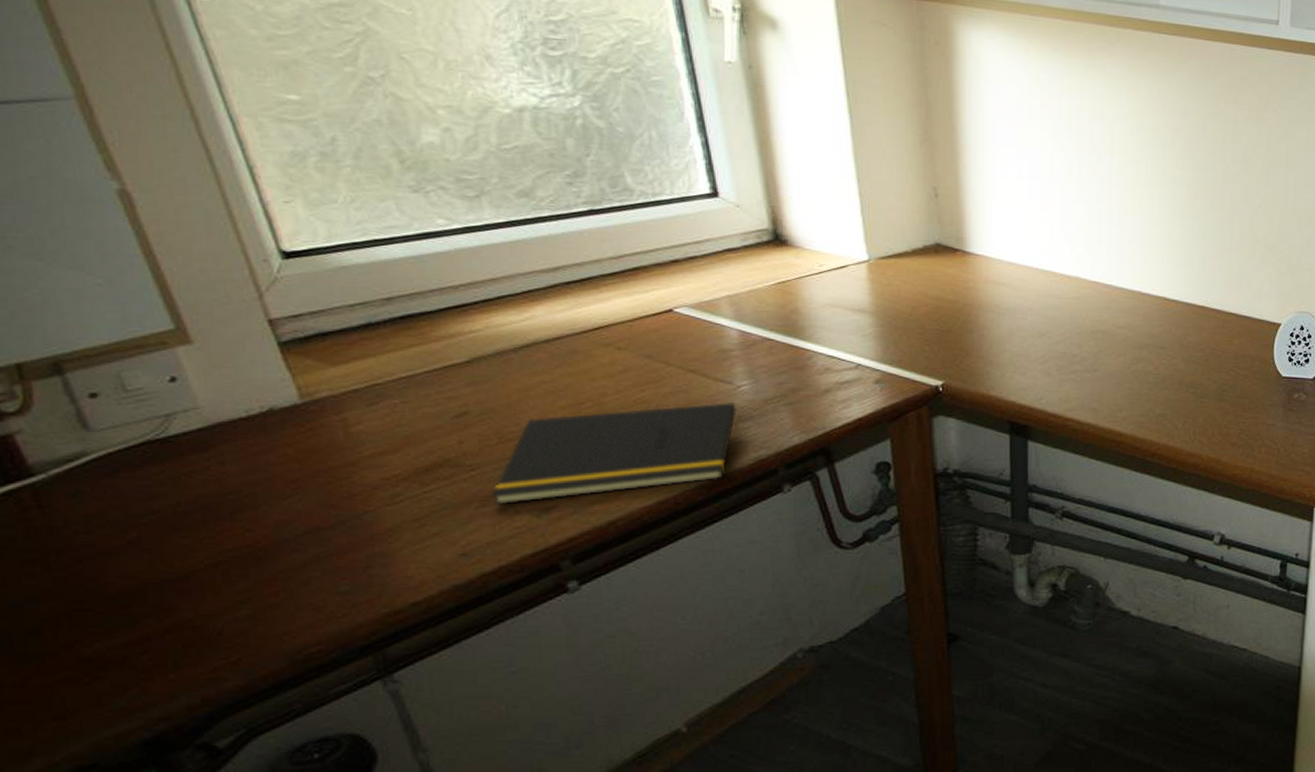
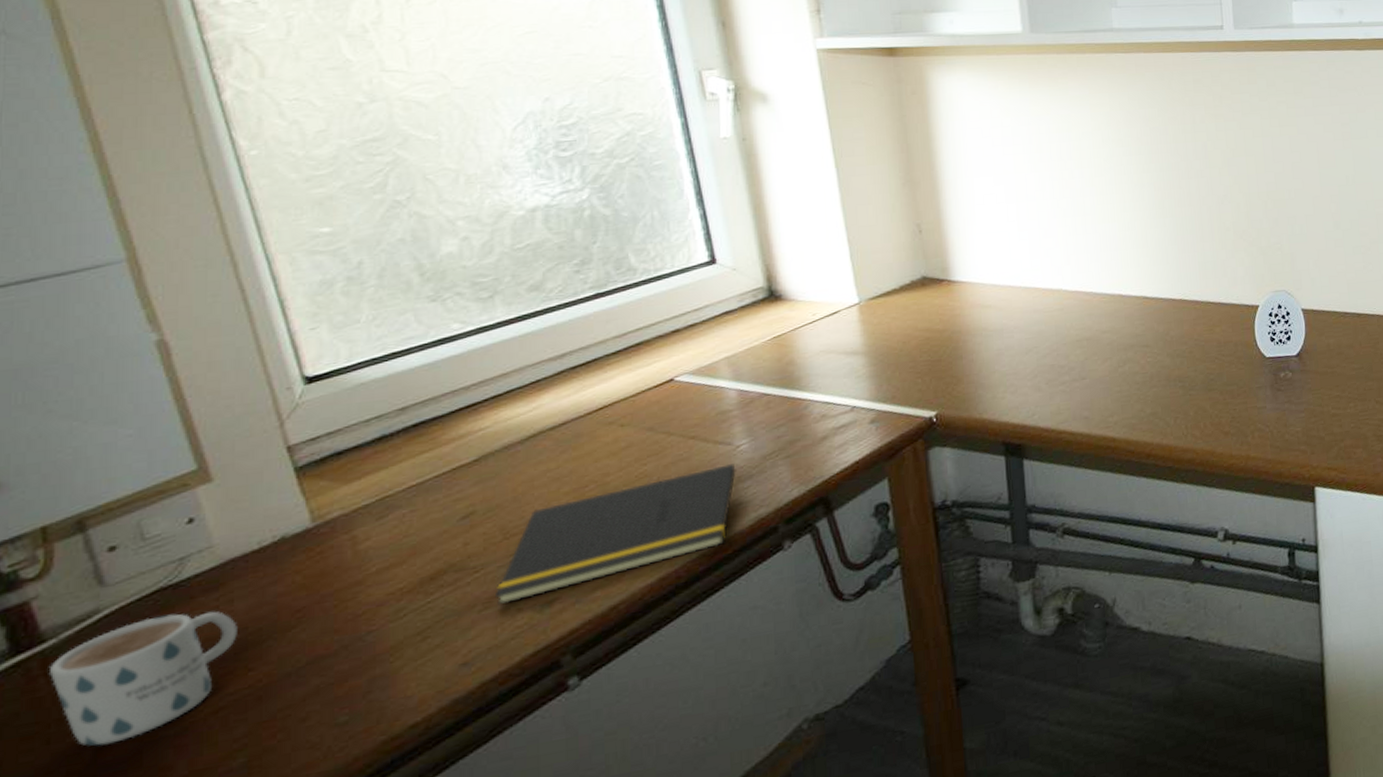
mug: none [41,467,232,580] -> present [48,611,237,747]

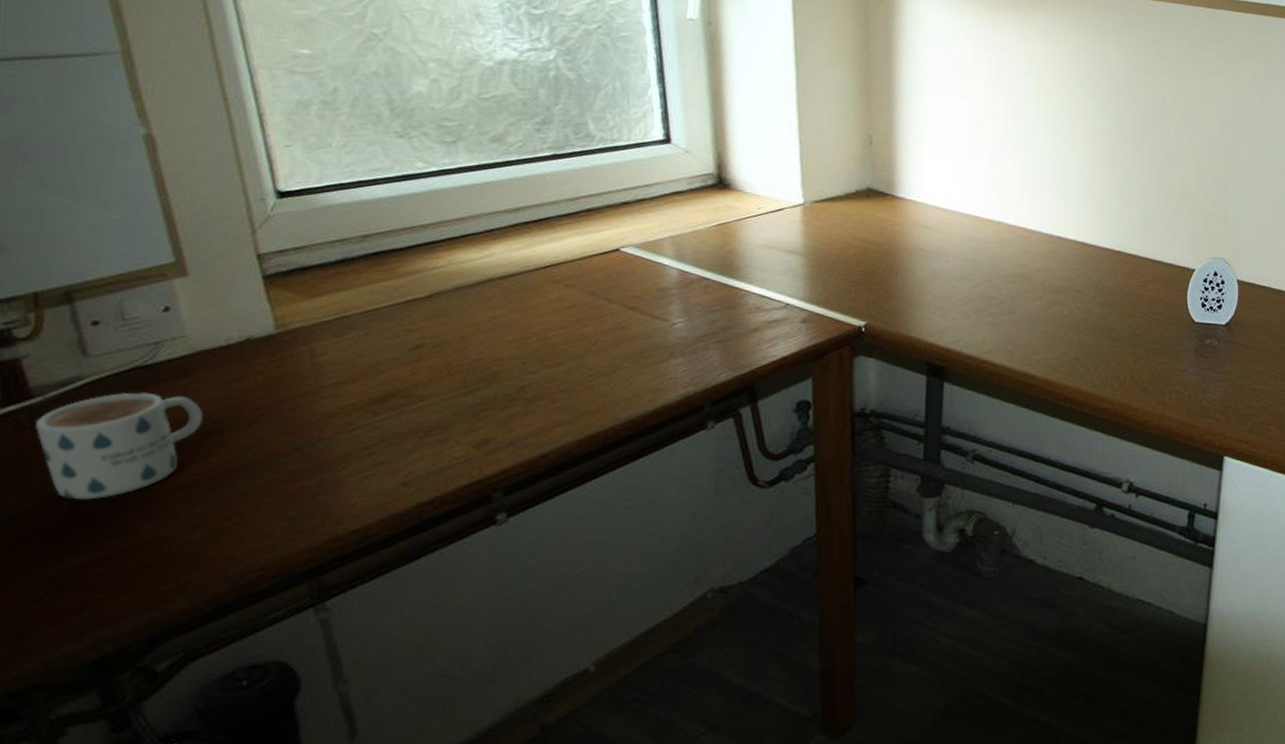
notepad: present [494,464,736,606] -> none [435,339,670,436]

